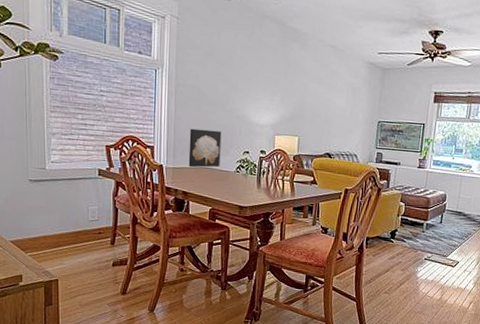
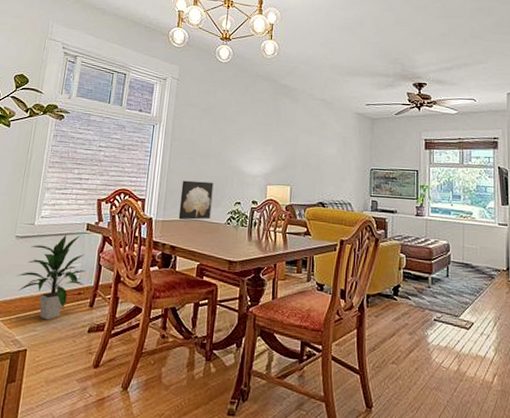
indoor plant: none [36,180,105,256] -> present [16,235,86,320]

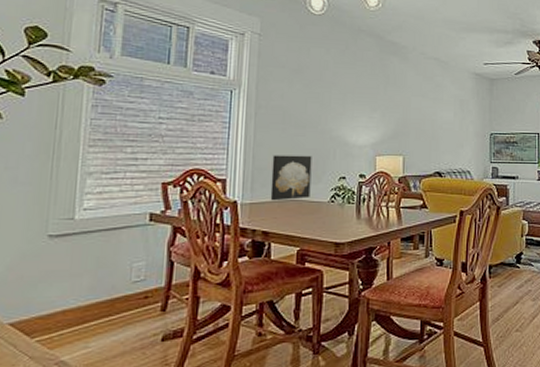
indoor plant: present [16,235,86,320] -> none [53,227,154,333]

